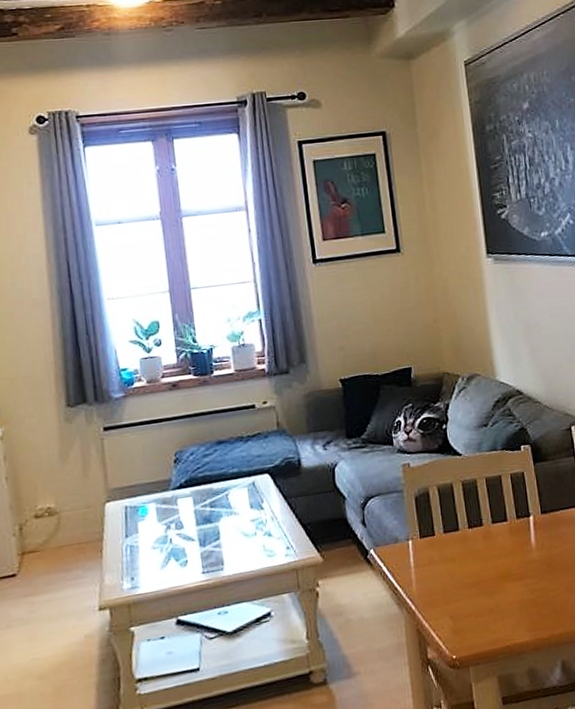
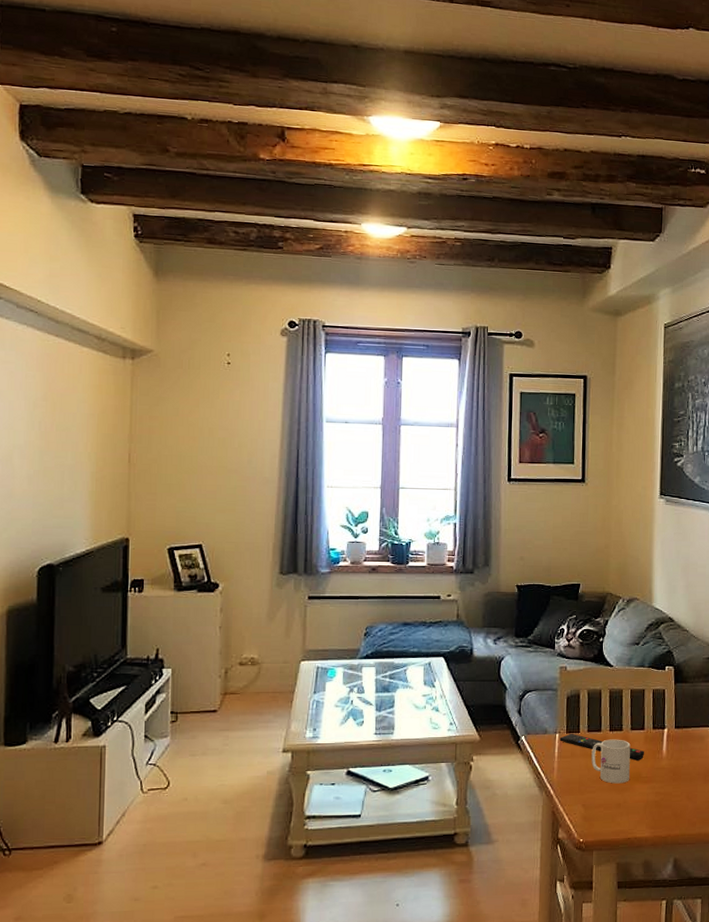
remote control: none [413,537,511,558] -> present [559,733,644,760]
mug: none [451,536,498,588] -> present [591,739,631,784]

